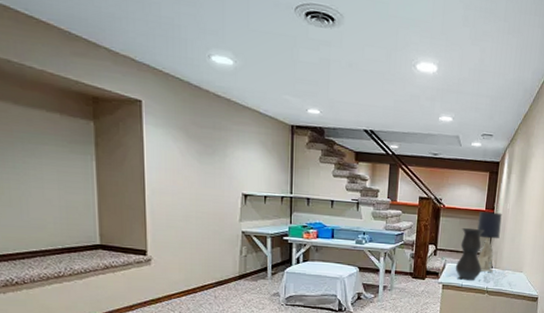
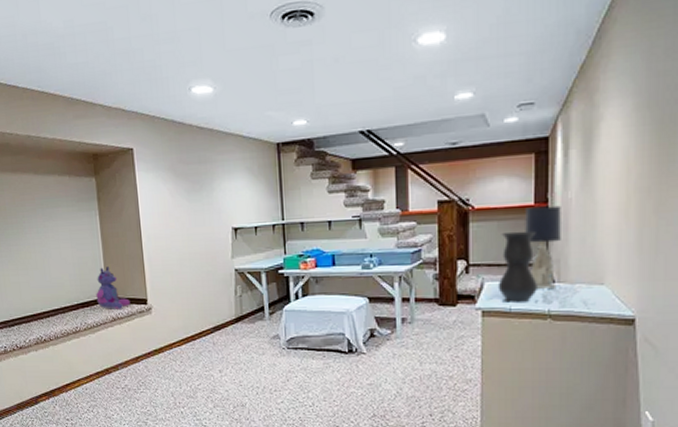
toy: none [86,214,127,258] -> present [96,266,131,310]

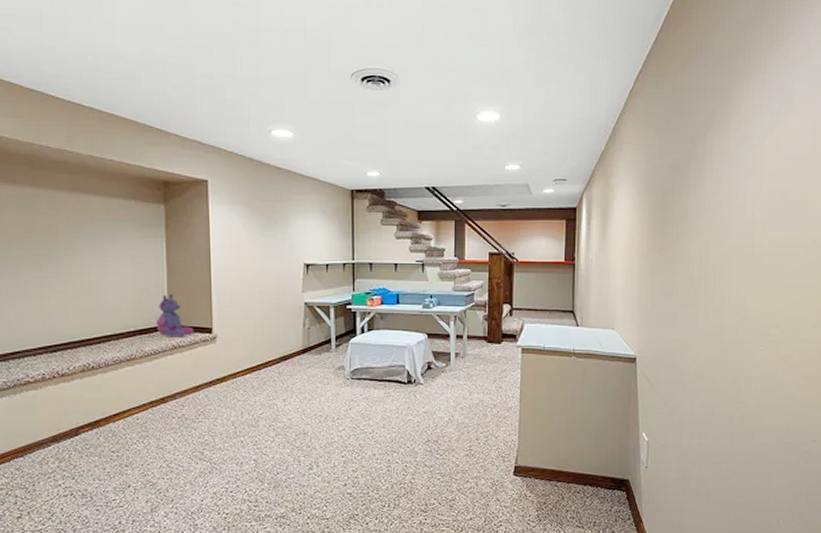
vase: present [497,231,537,304] -> none [535,282,565,343]
table lamp: present [525,205,561,290] -> none [557,263,584,332]

